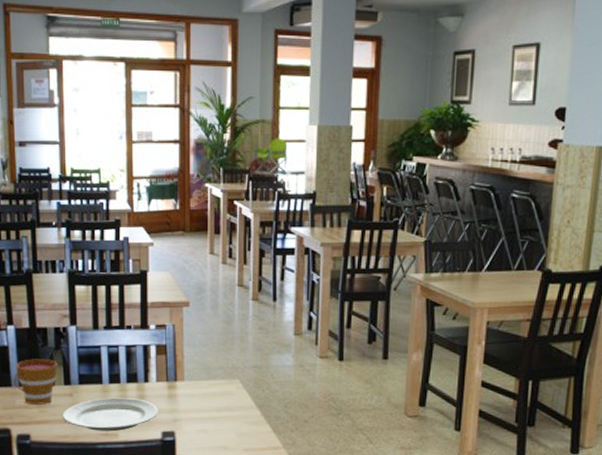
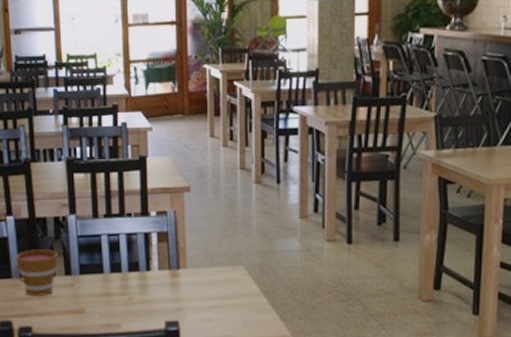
plate: present [63,397,158,432] -> none [64,287,161,322]

